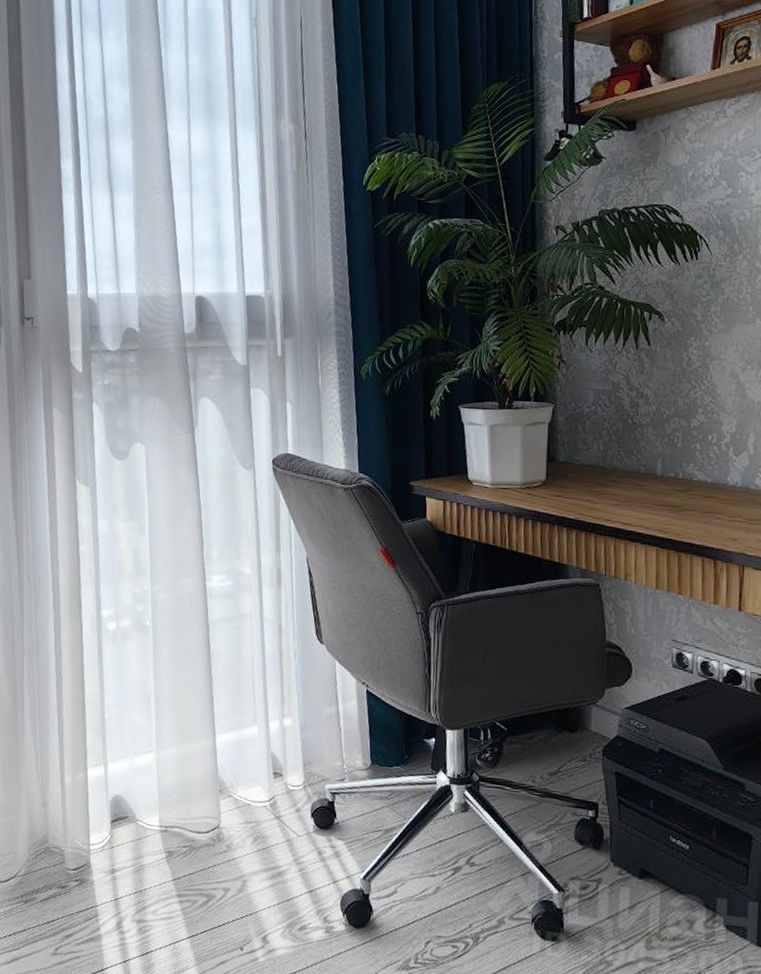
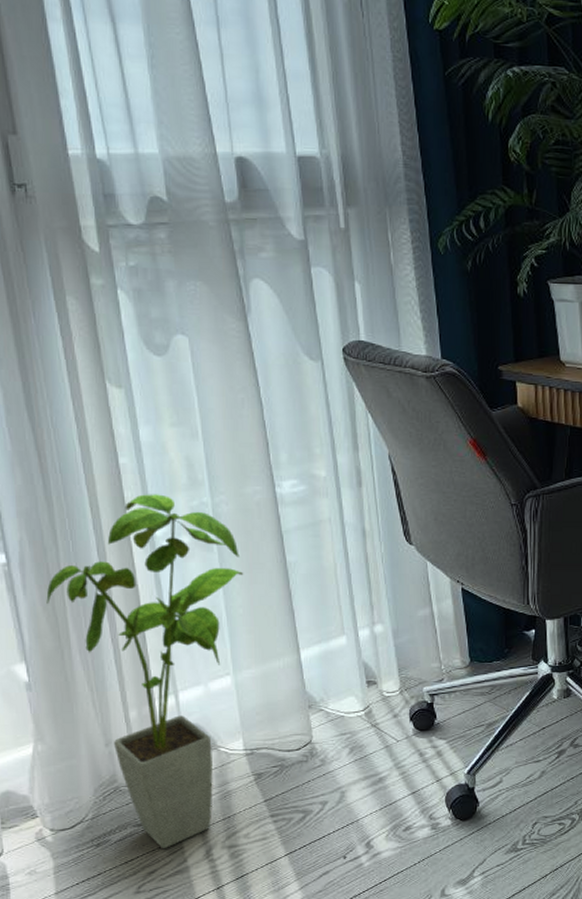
house plant: none [9,579,173,914] -> present [46,494,244,848]

